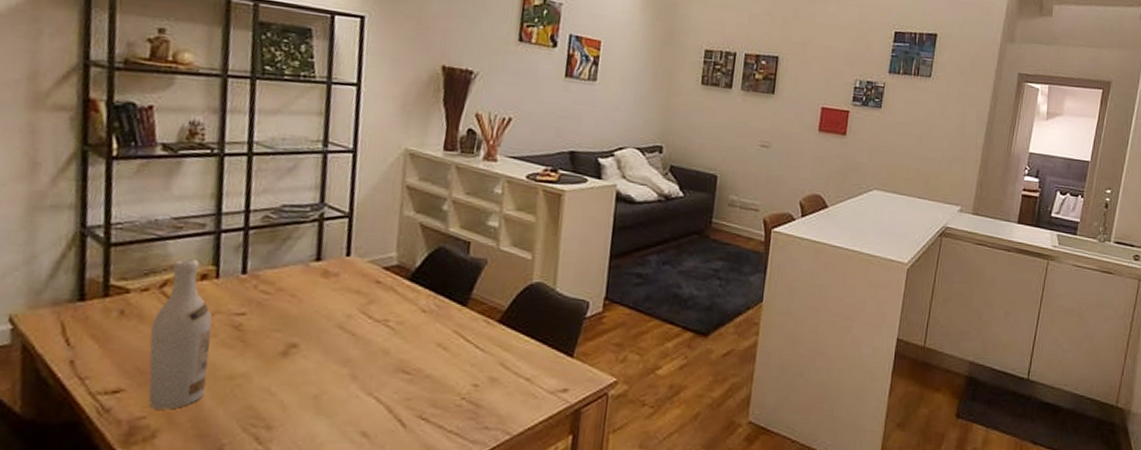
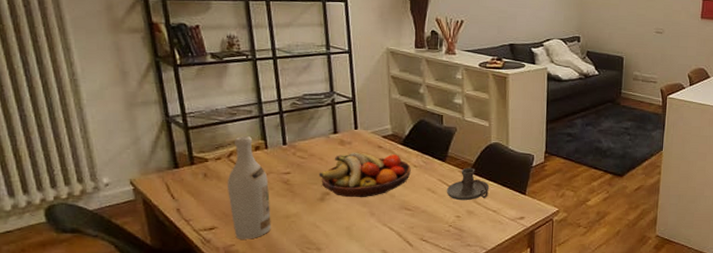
fruit bowl: none [285,287,418,354] -> present [318,152,411,198]
candle holder: none [463,315,525,363] -> present [446,167,490,201]

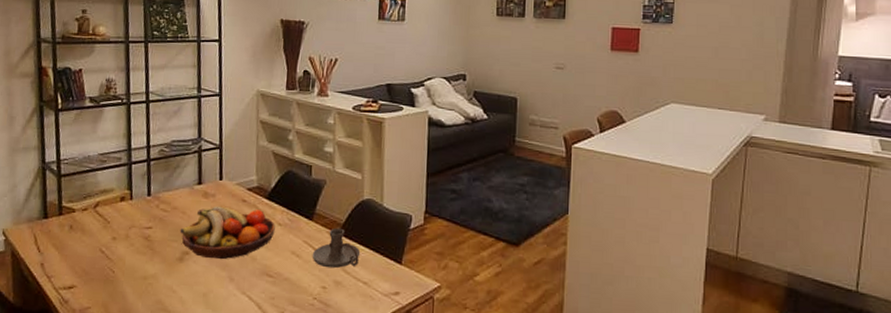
wine bottle: present [227,136,271,239] -> none [90,185,130,302]

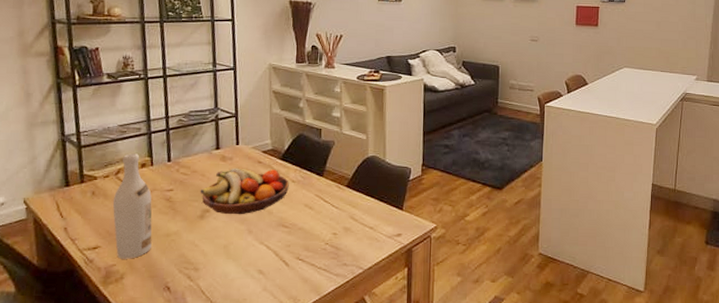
wine bottle: none [90,185,130,302] -> present [112,153,152,259]
candle holder: present [312,228,361,269] -> none [323,182,367,217]

